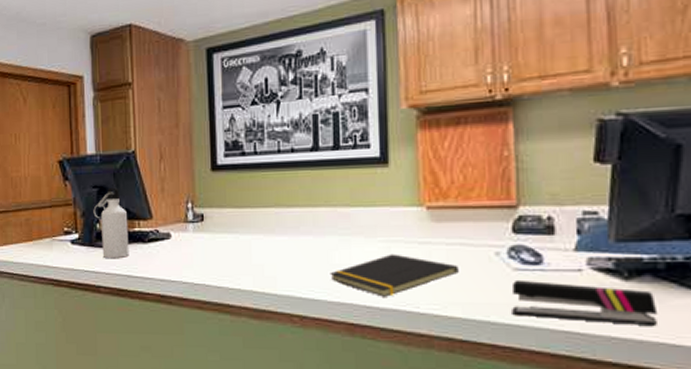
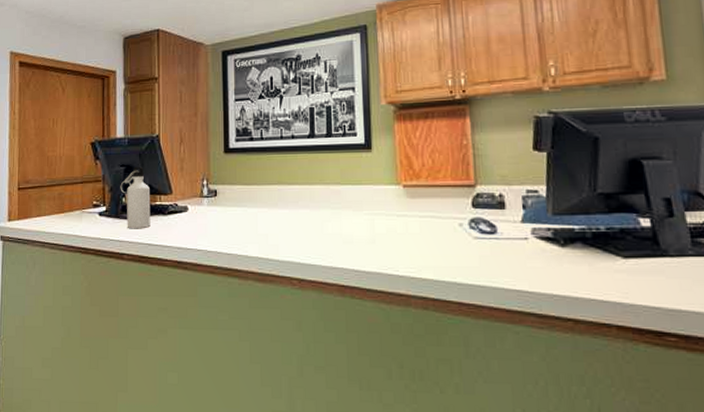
notepad: present [330,254,459,297] -> none [324,225,430,262]
stapler: present [511,279,658,327] -> none [473,246,589,286]

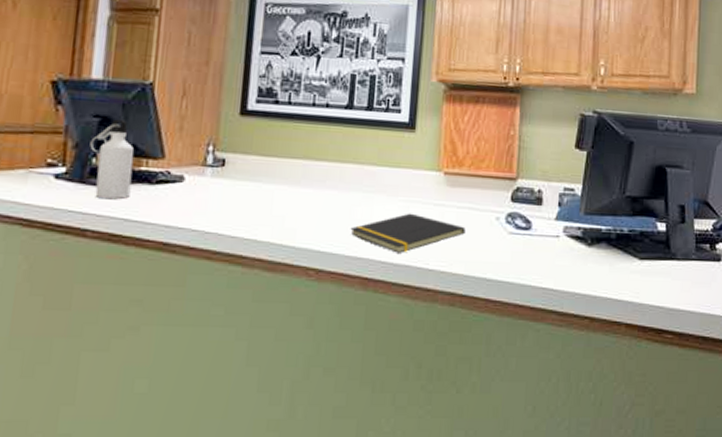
notepad: none [324,225,430,262] -> present [350,213,465,253]

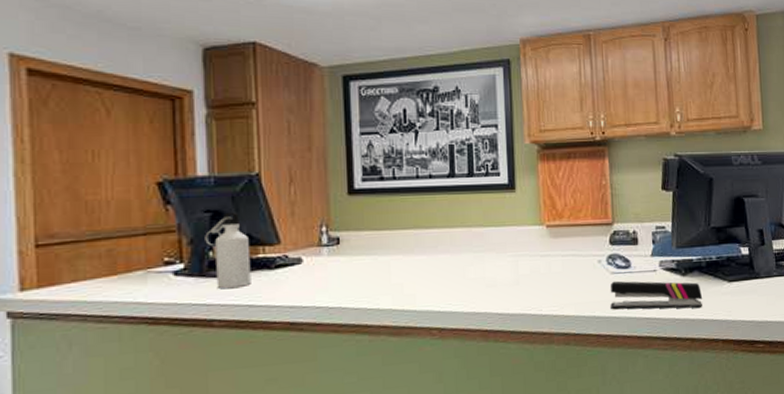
notepad: present [350,213,465,253] -> none [466,266,572,304]
stapler: none [504,242,609,285] -> present [610,281,703,309]

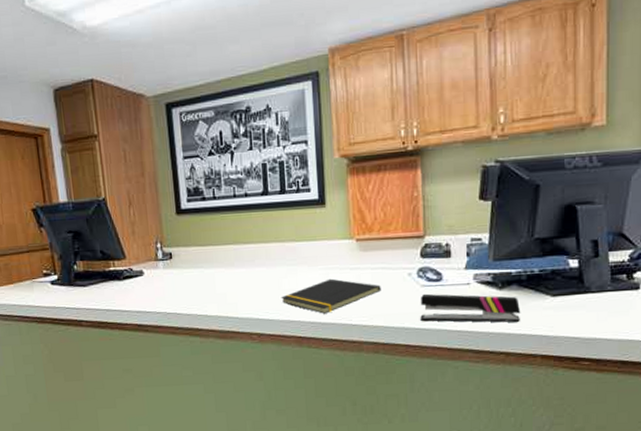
water bottle: present [205,212,251,289] -> none [70,232,107,296]
notepad: none [466,266,572,304] -> present [281,278,381,314]

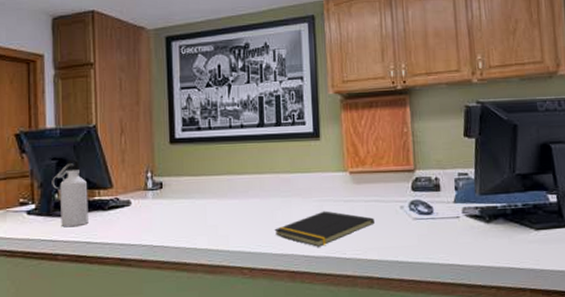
water bottle: none [70,232,107,296] -> present [52,159,89,228]
stapler: present [420,293,521,323] -> none [412,226,509,256]

